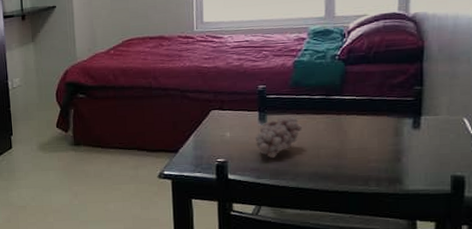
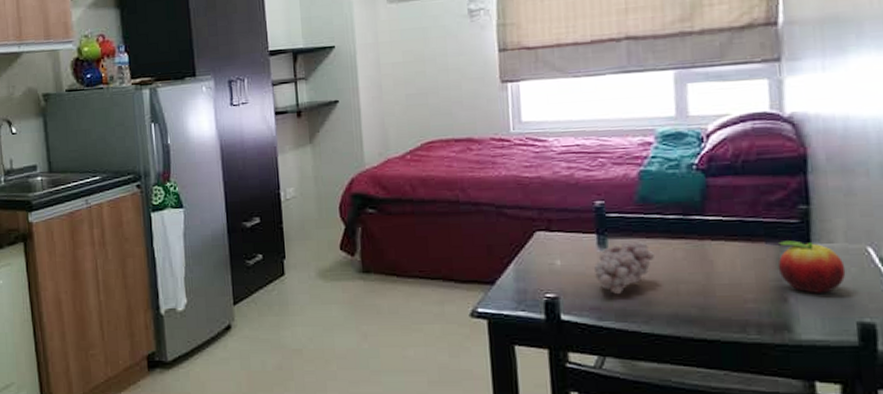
fruit: none [396,114,446,154] -> present [779,240,846,293]

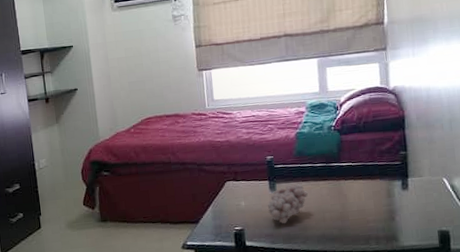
fruit: present [779,240,846,293] -> none [388,177,431,213]

